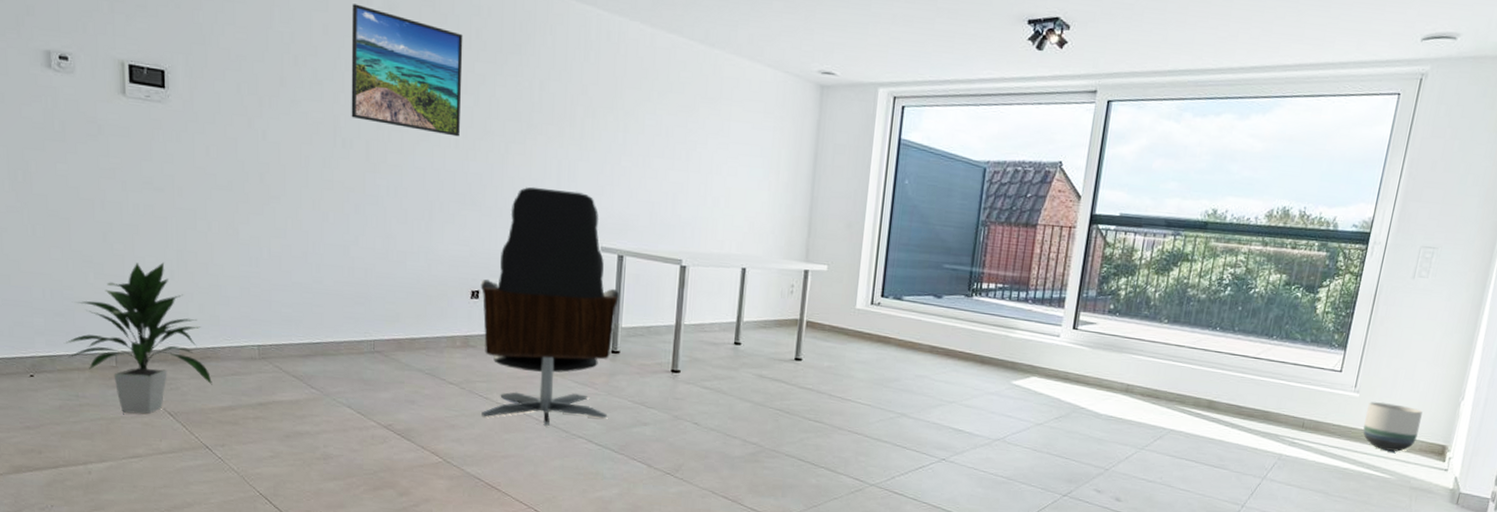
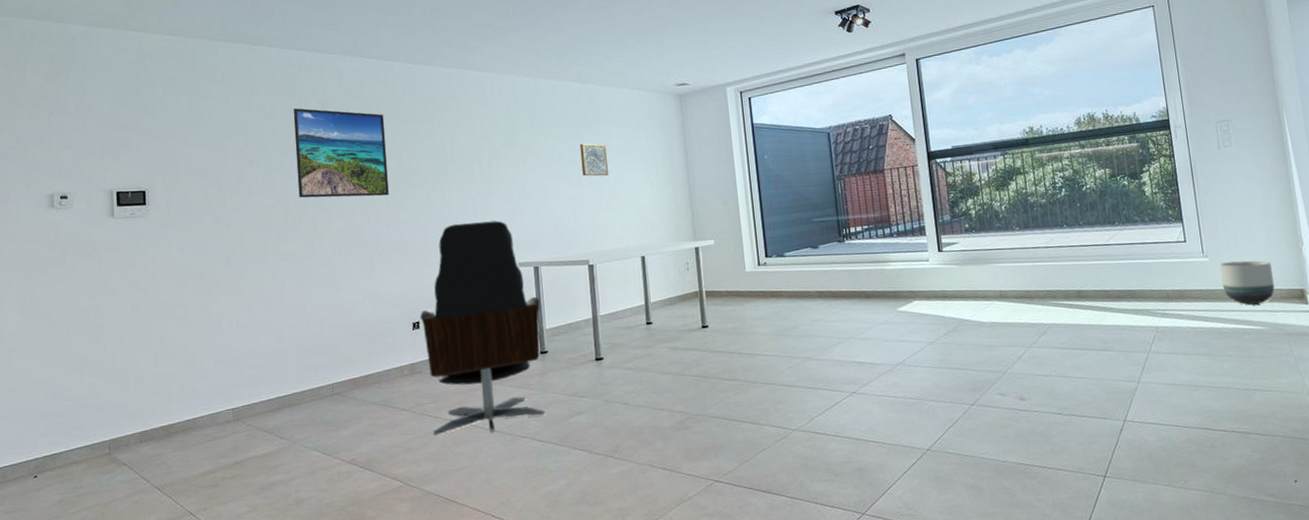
indoor plant: present [66,262,212,414] -> none [65,351,194,495]
wall art: none [691,121,725,166] -> present [580,143,609,177]

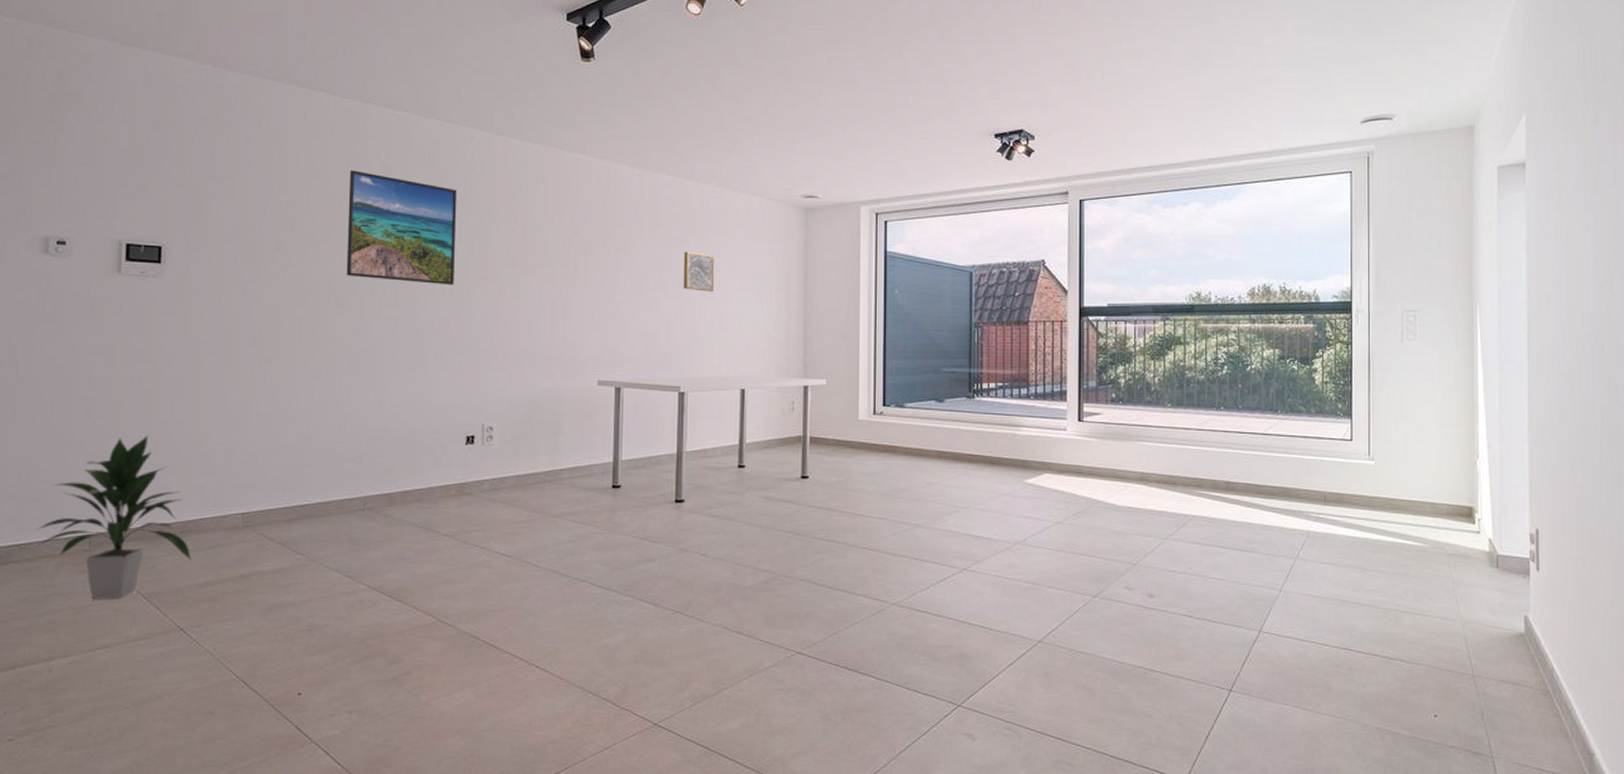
indoor plant: none [65,351,194,495] -> present [37,435,191,599]
office chair: present [419,220,545,436] -> none [475,327,618,573]
planter: present [1220,260,1275,305] -> none [1385,468,1441,517]

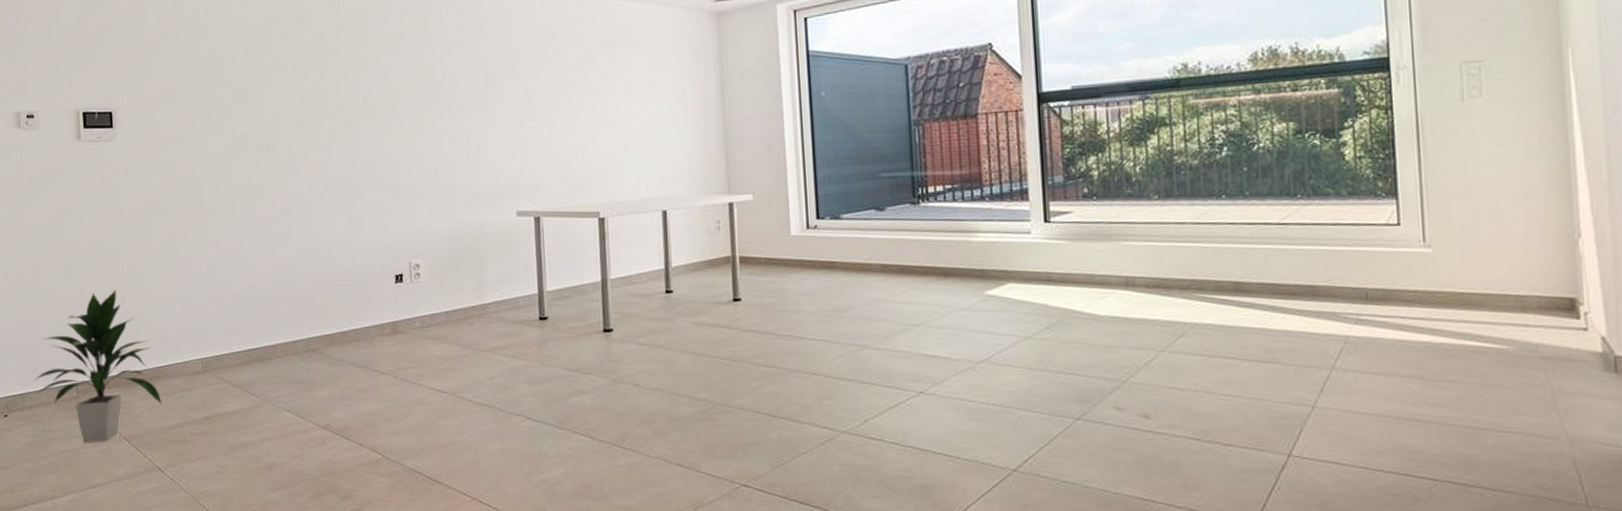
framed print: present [346,170,458,285] -> none [267,21,371,127]
wall art: present [683,251,715,292] -> none [593,70,627,112]

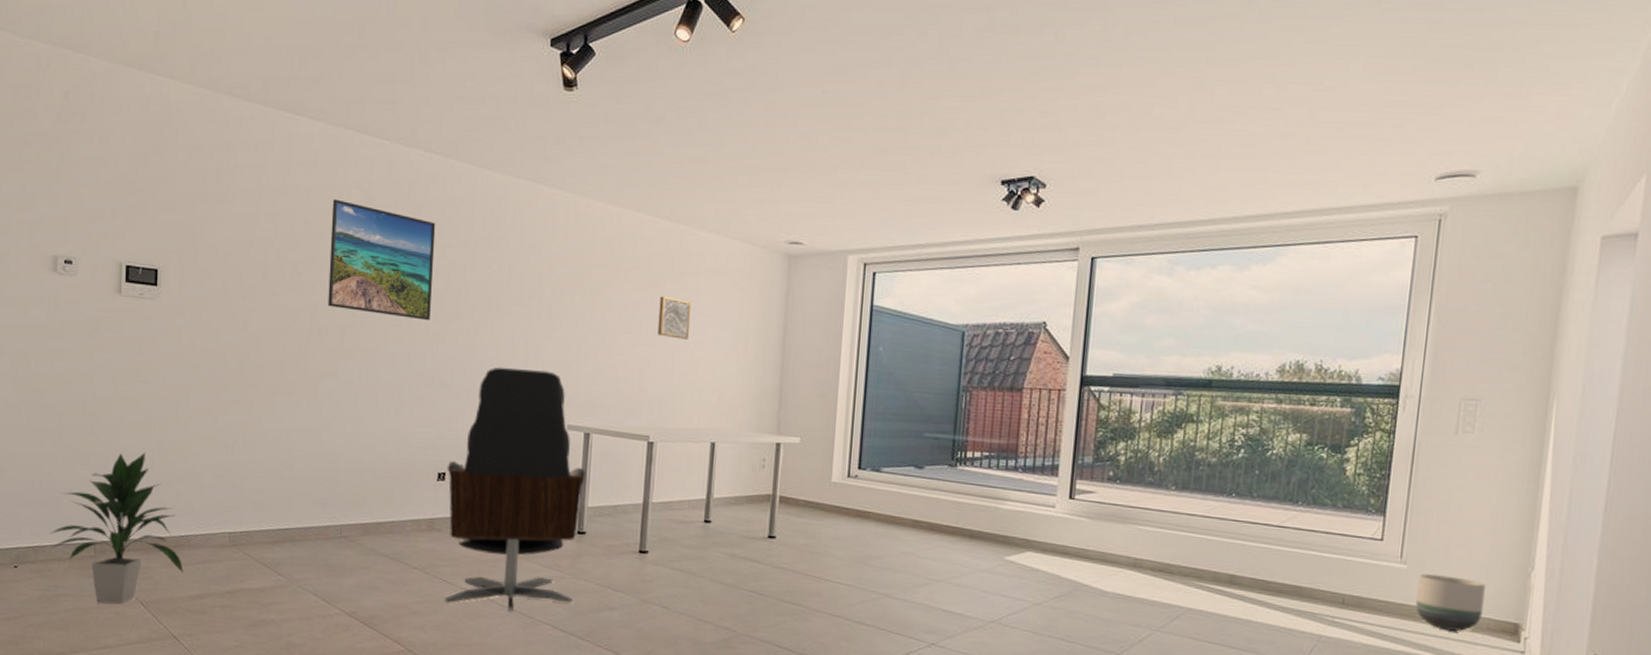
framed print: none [267,21,371,127] -> present [327,199,436,321]
office chair: none [403,160,542,408] -> present [445,367,585,612]
wall art: none [593,70,627,112] -> present [657,296,692,340]
planter: none [1448,254,1530,314] -> present [1416,574,1486,631]

